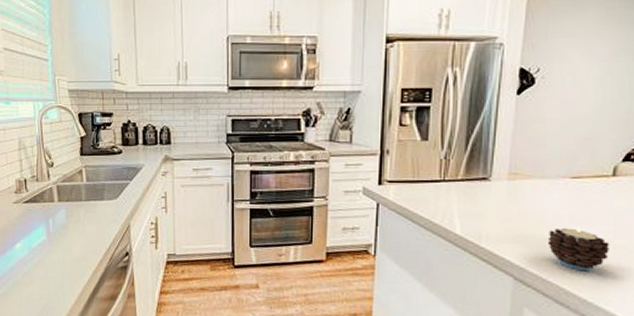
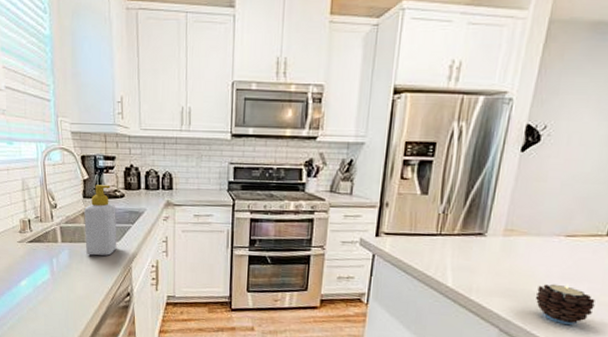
soap bottle: none [81,141,115,215] -> present [84,184,117,256]

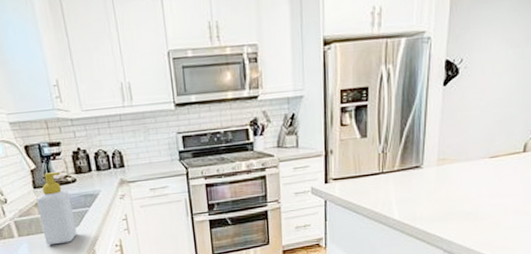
candle: present [535,283,595,326] -> none [470,199,520,237]

